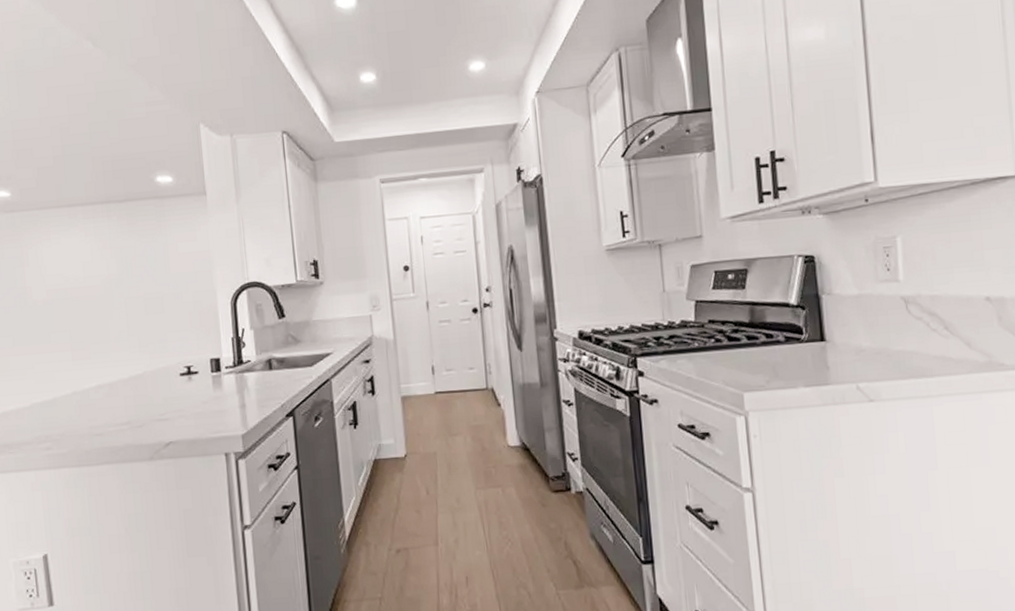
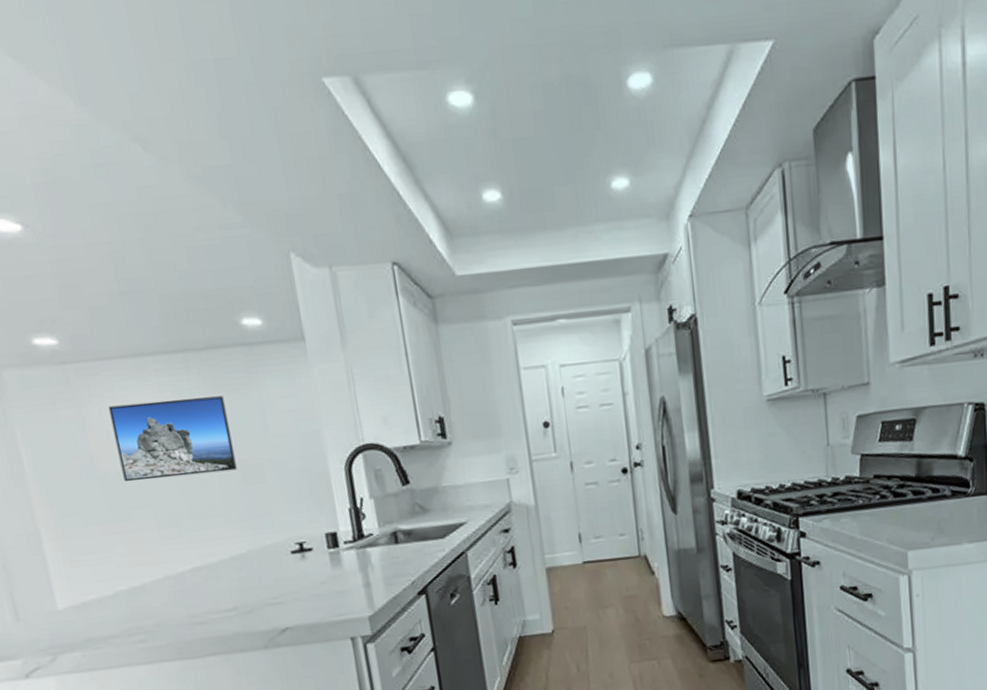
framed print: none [43,239,142,310] -> present [108,396,237,482]

